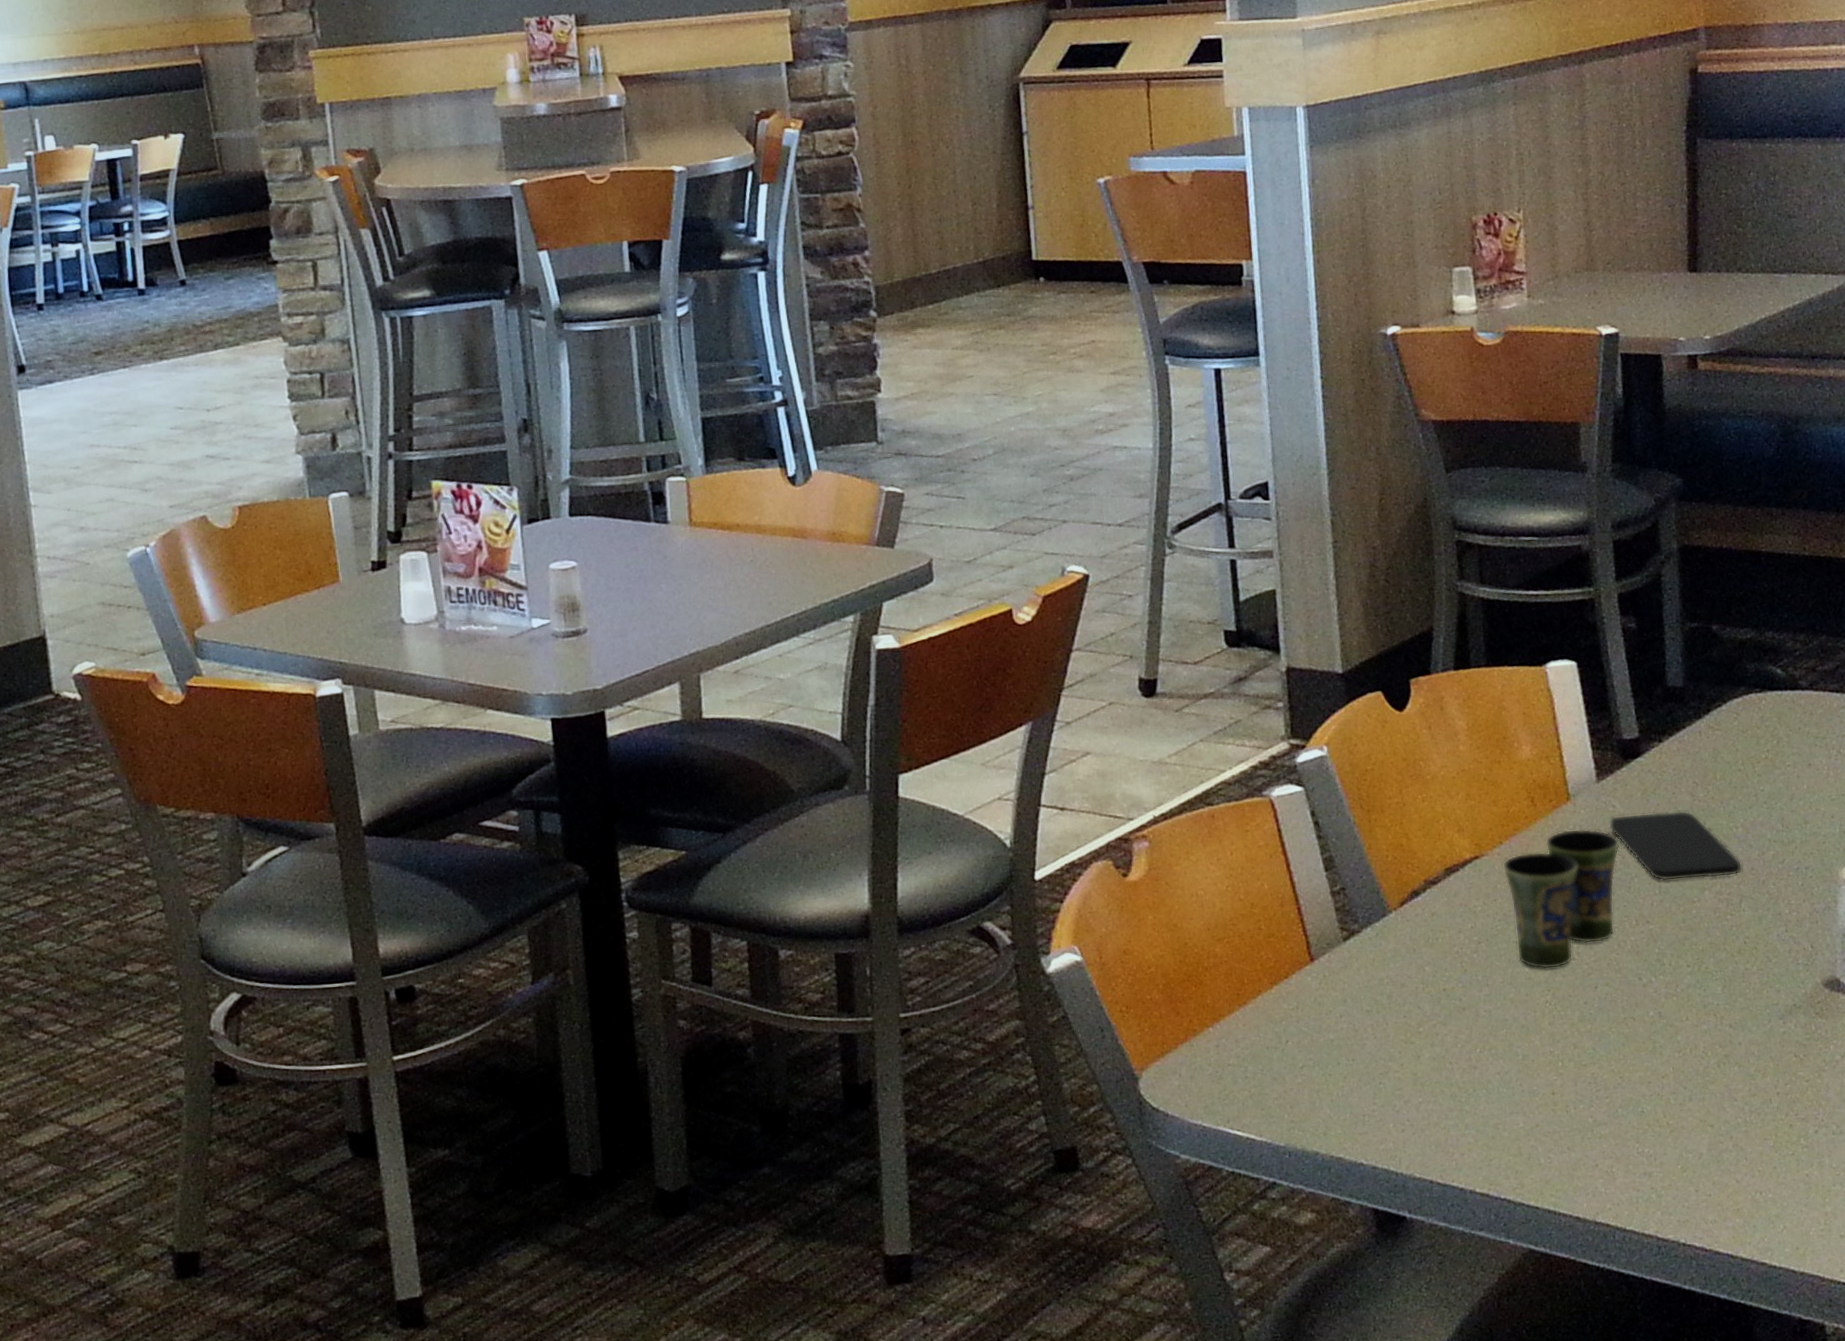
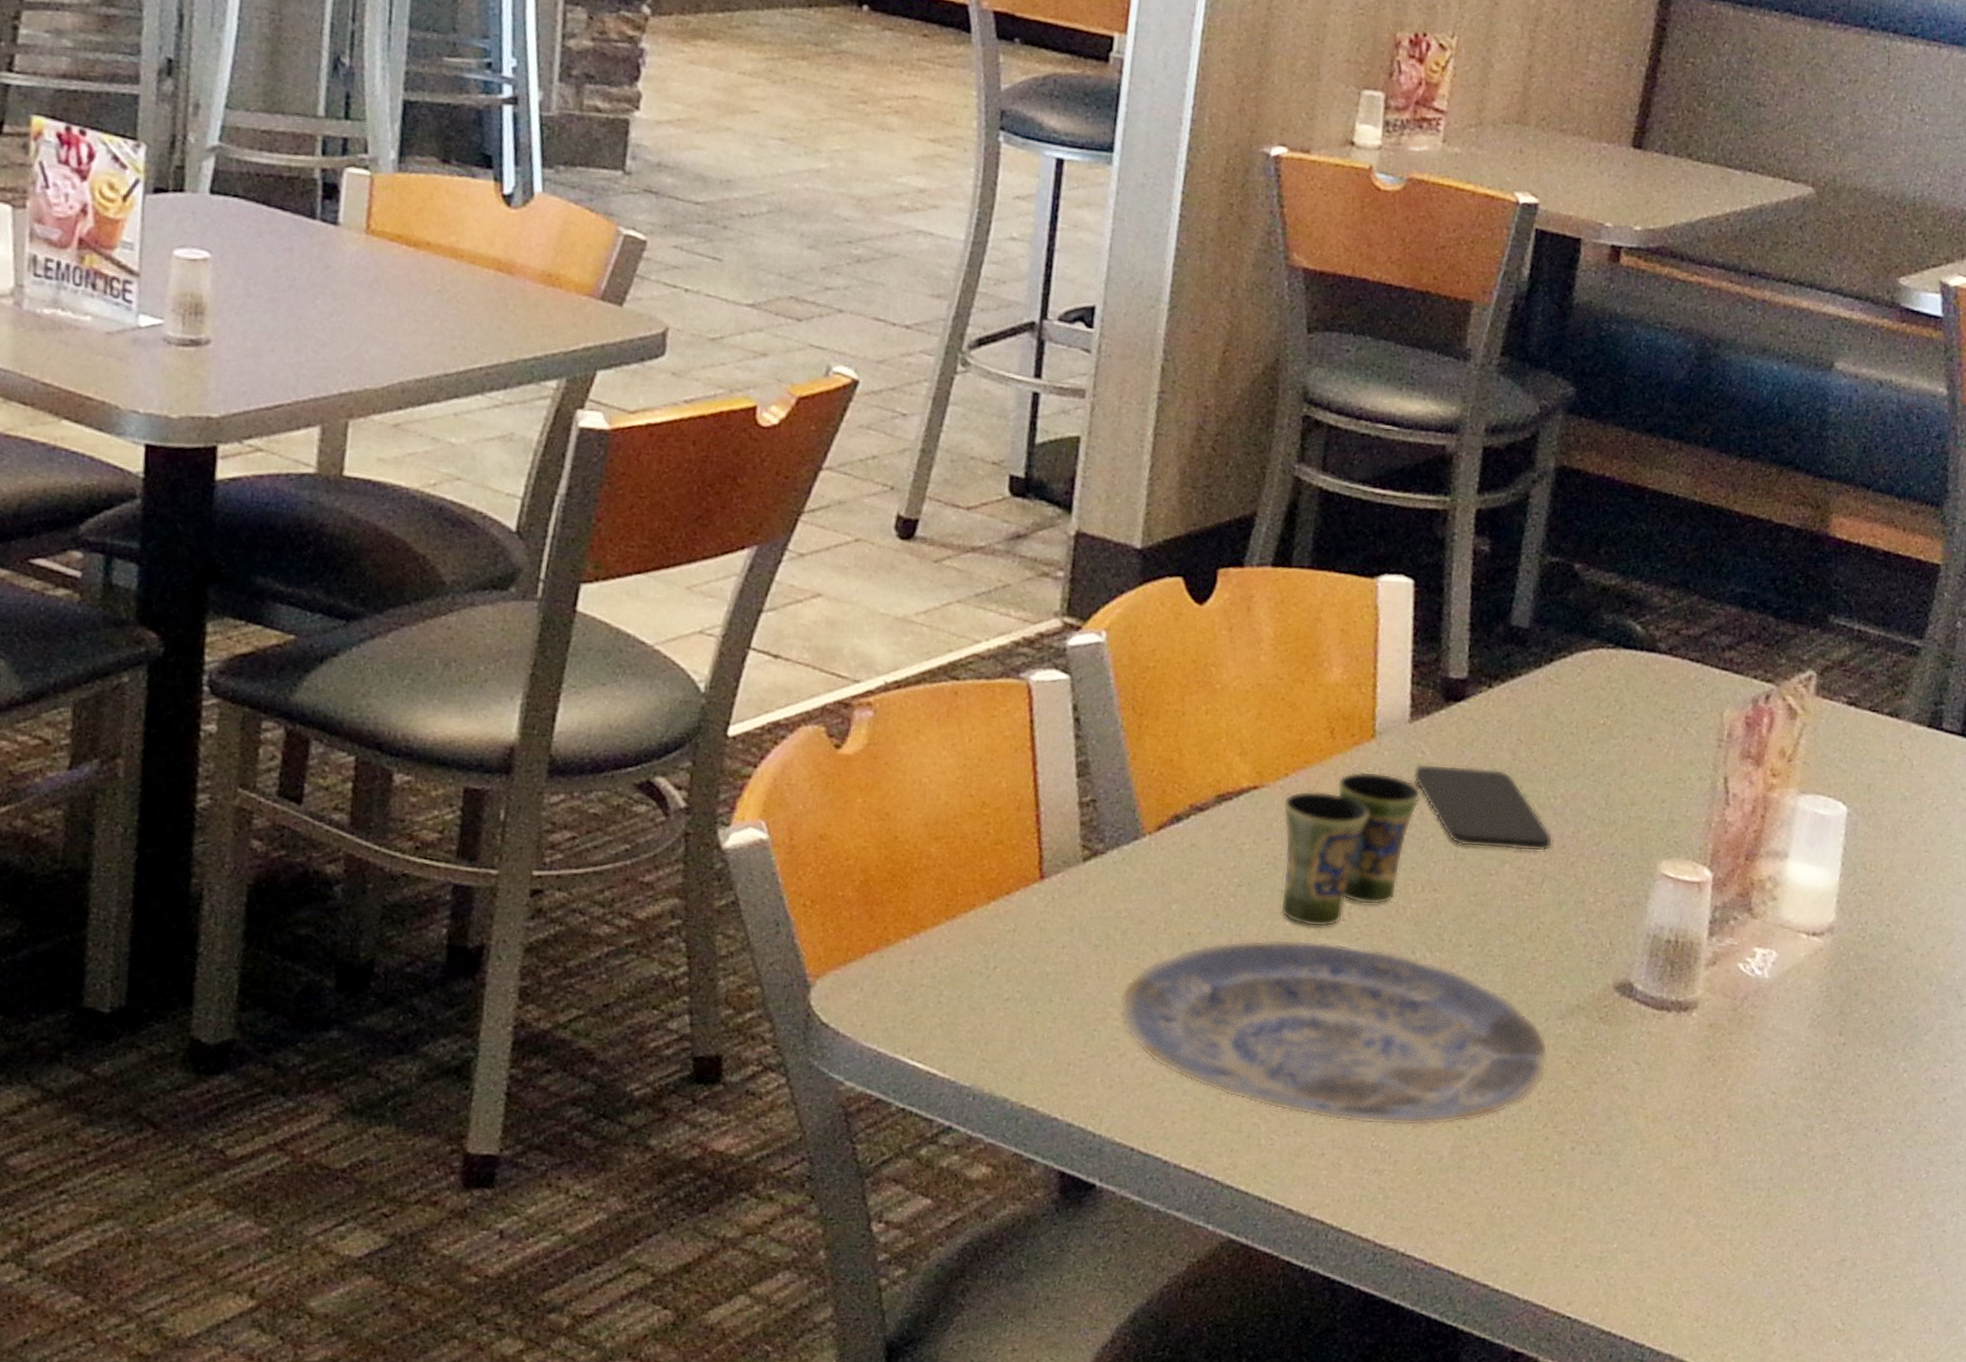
plate: none [1397,980,1777,1134] -> present [1119,939,1548,1126]

